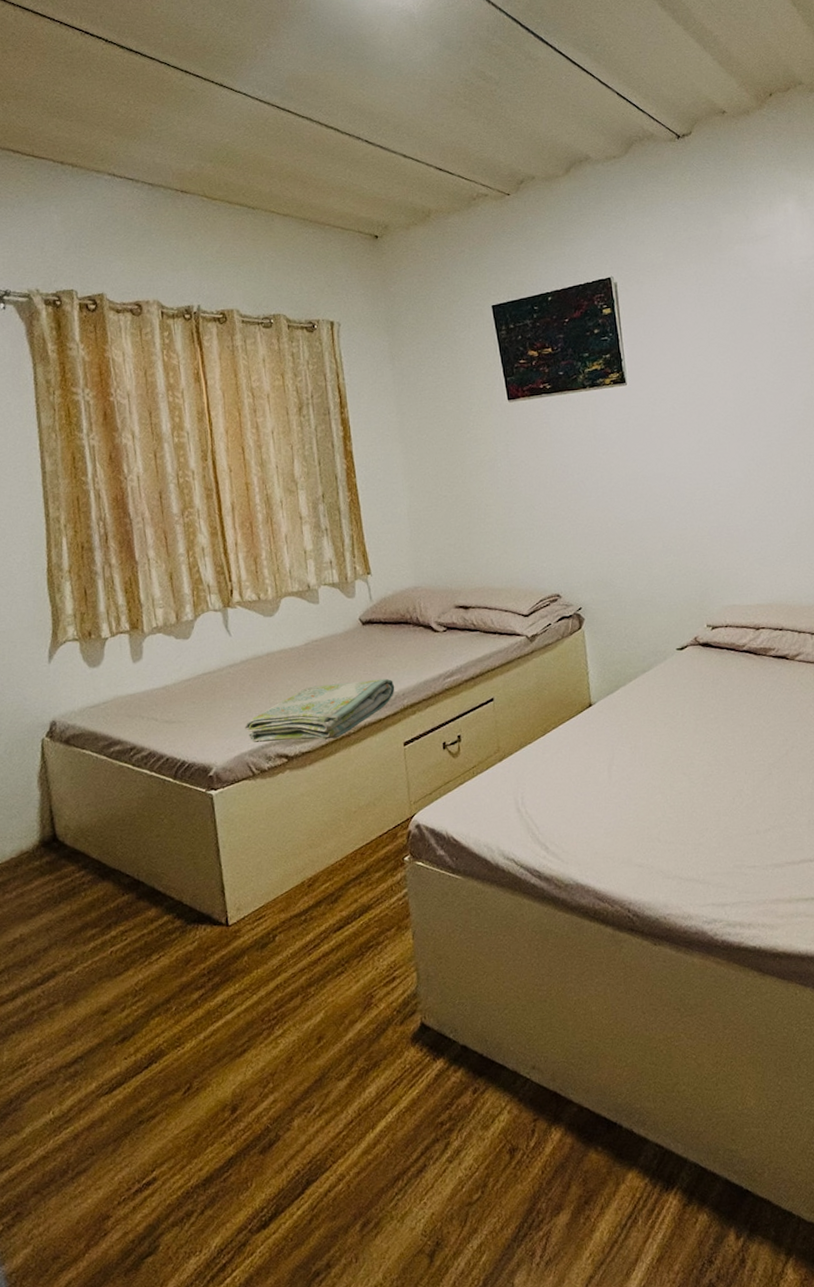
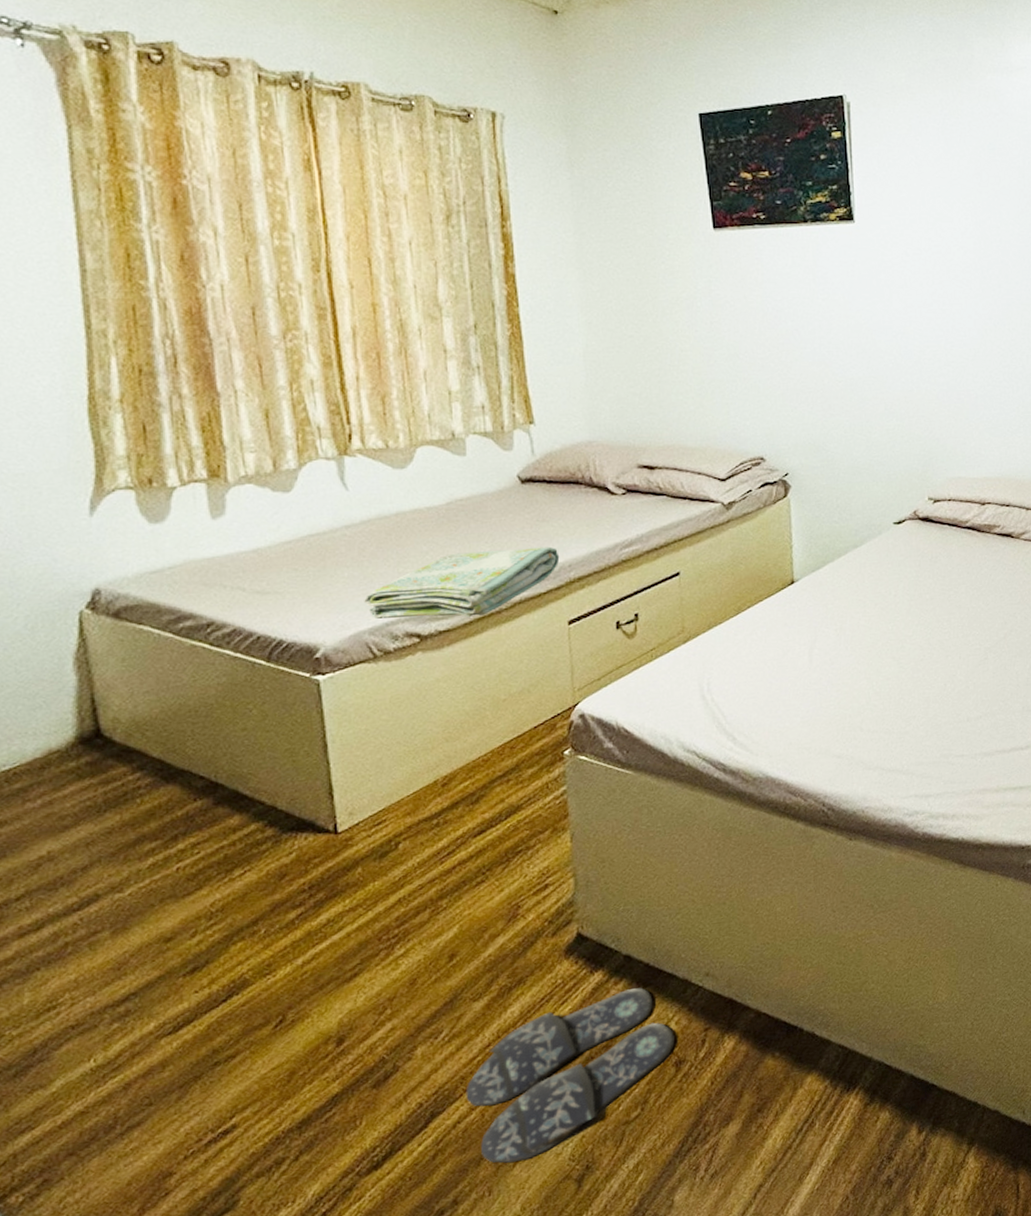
slippers: none [334,1076,508,1234] -> present [465,988,675,1164]

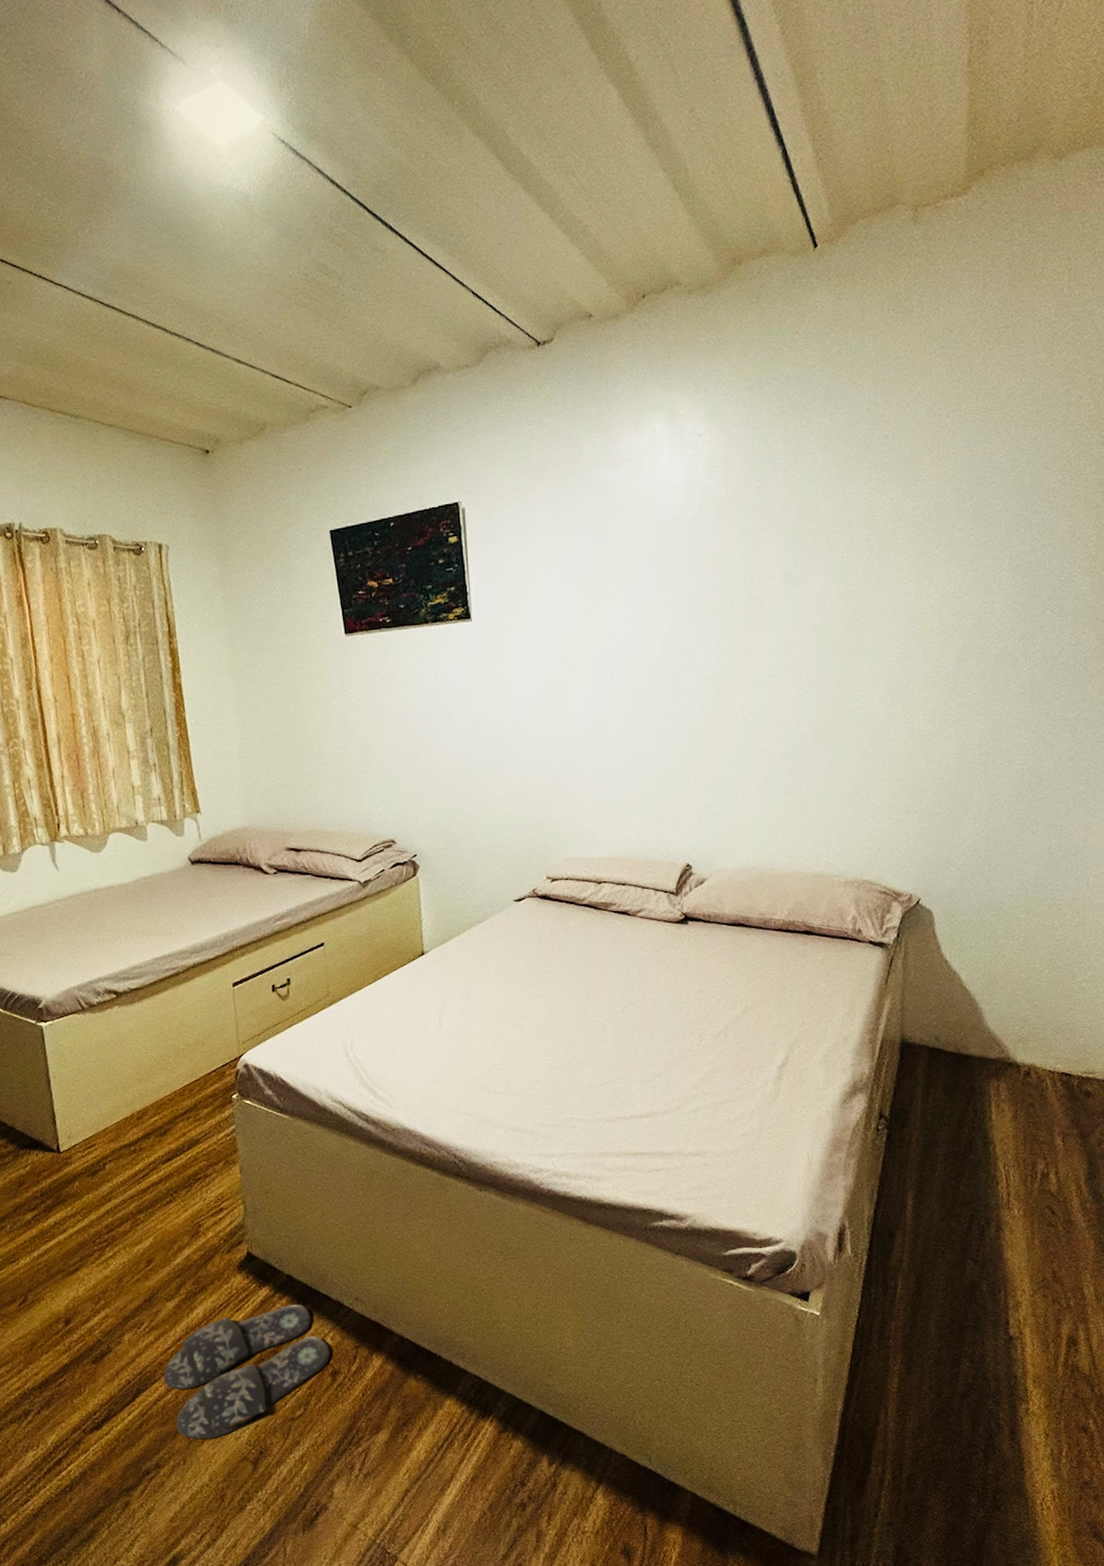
towel: present [364,546,560,619] -> none [73,919,224,979]

